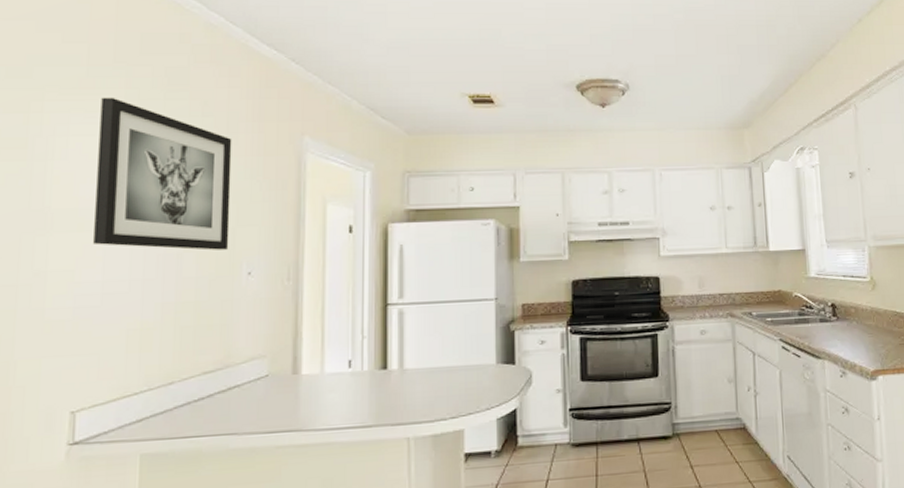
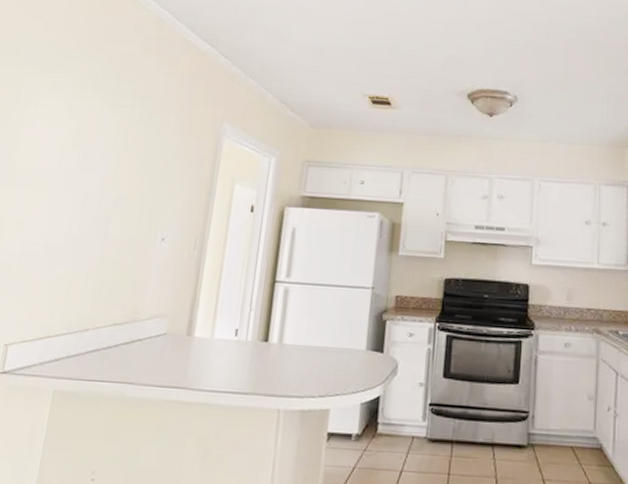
wall art: present [93,97,232,250] -> none [43,75,165,216]

